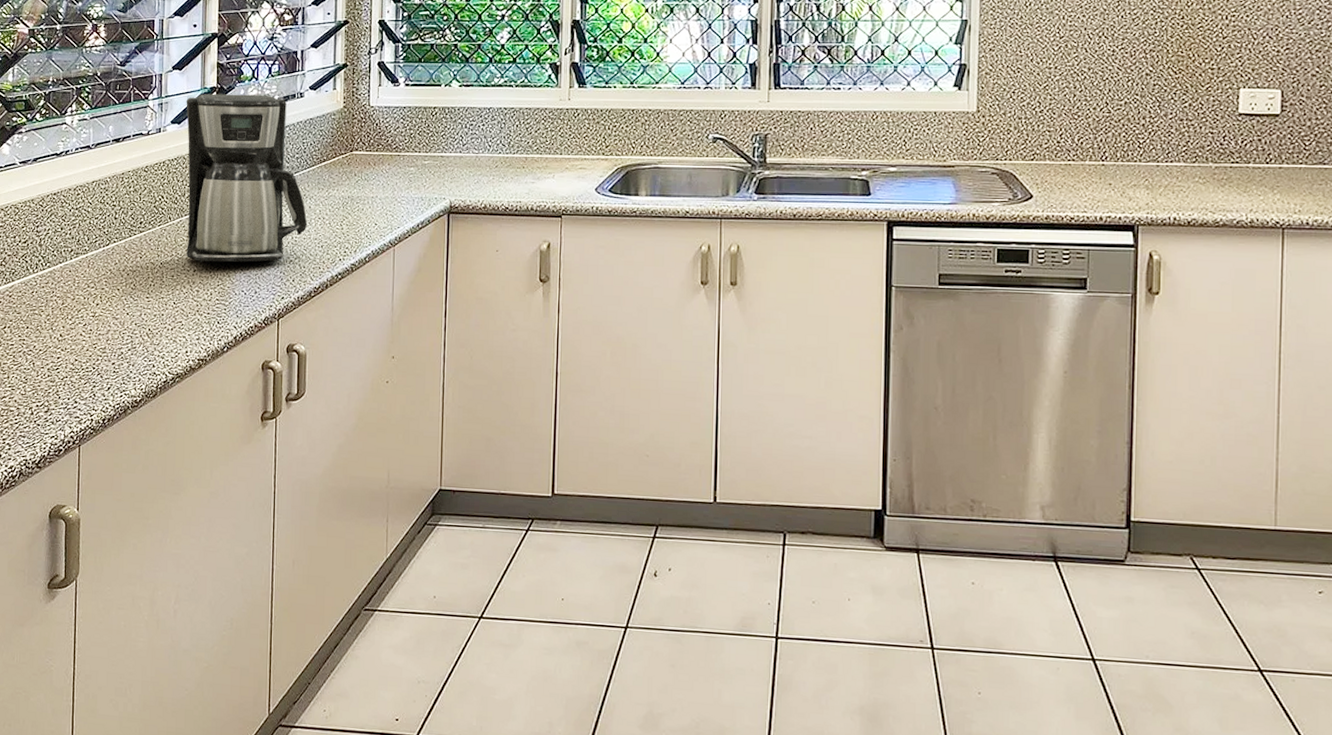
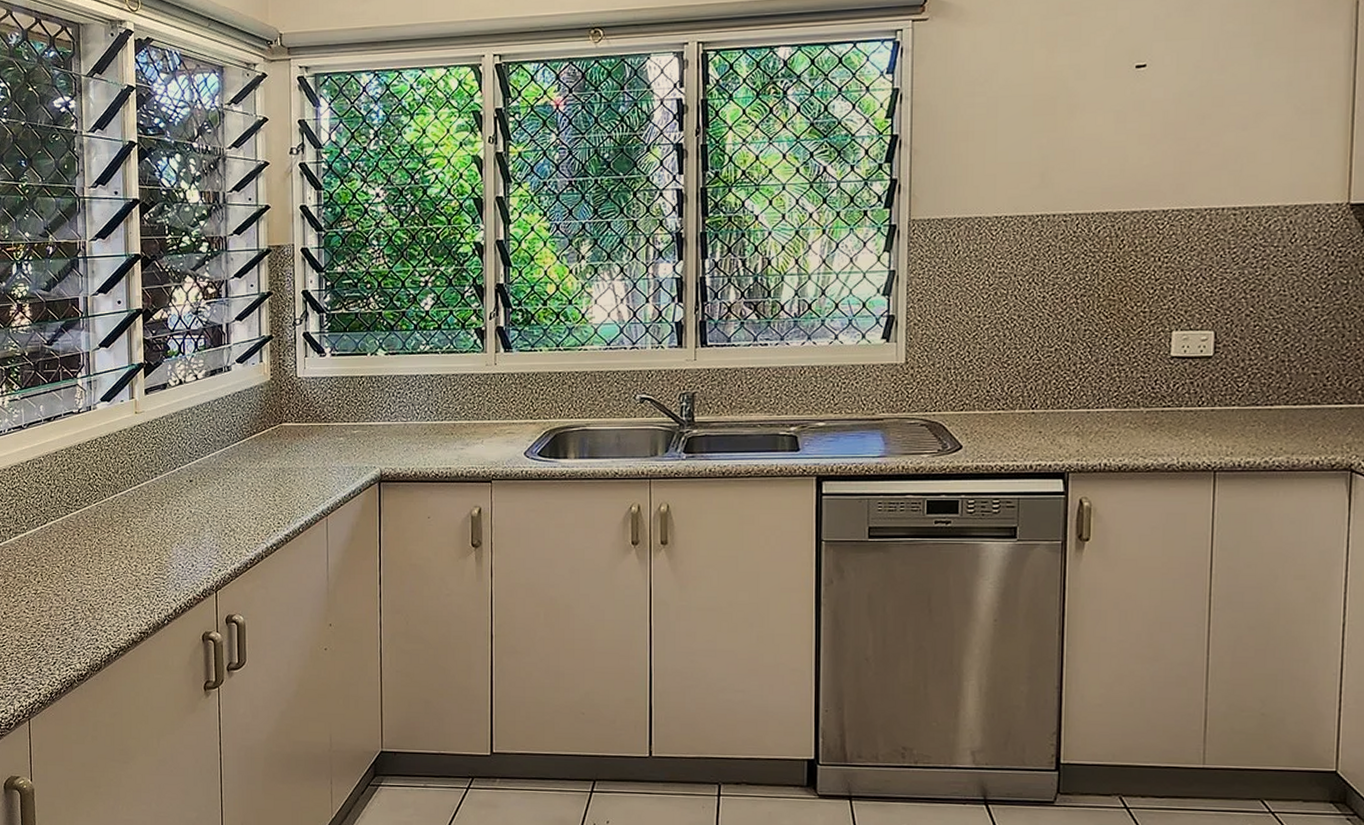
coffee maker: present [185,93,308,263] -> none [114,369,241,538]

